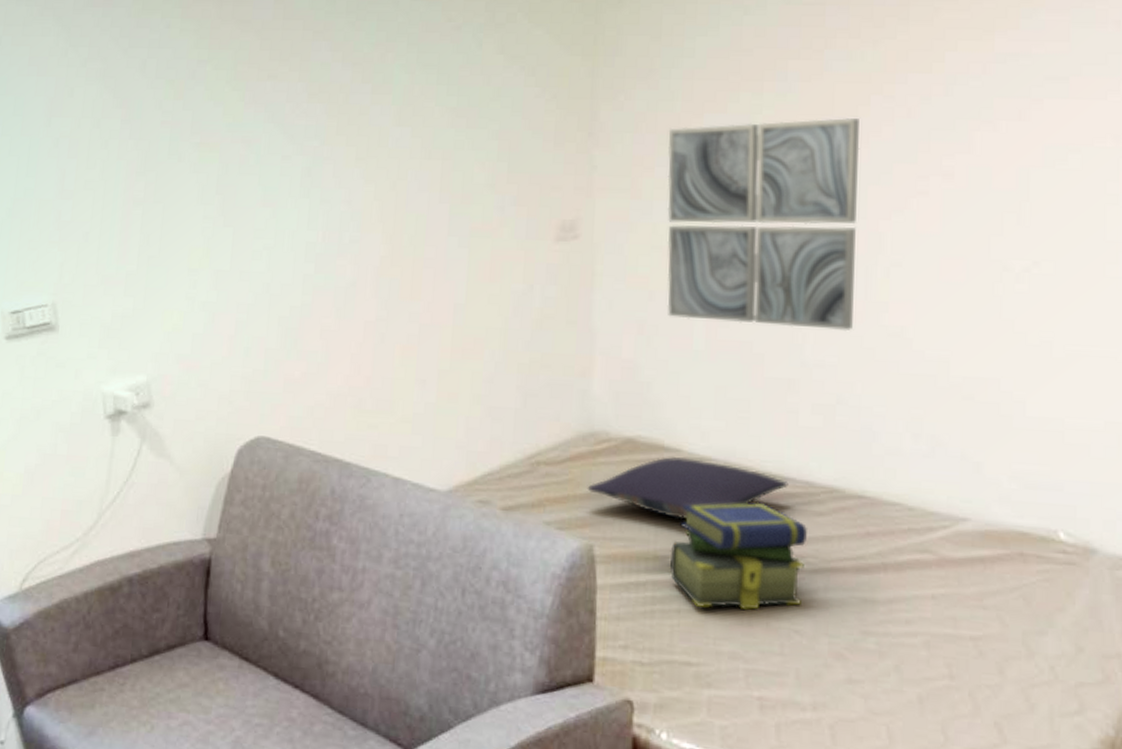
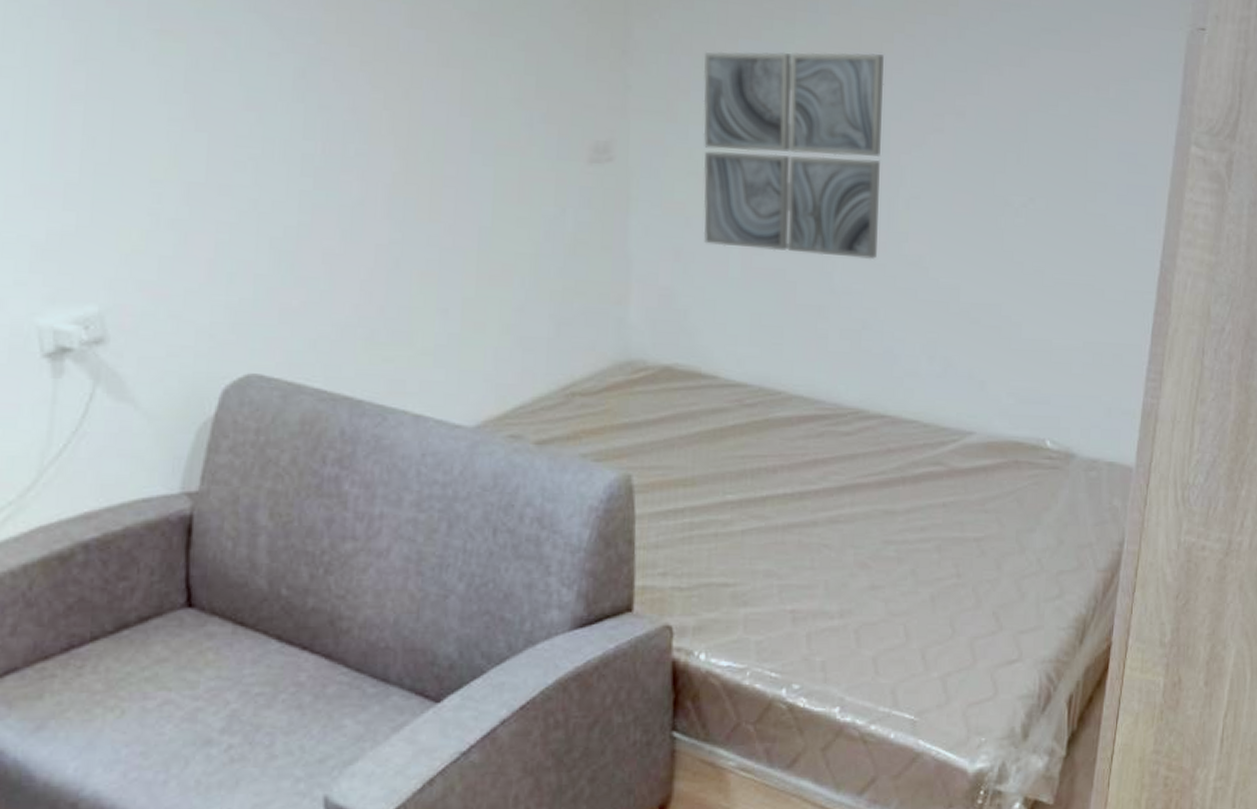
pillow: present [587,457,789,520] -> none [624,384,819,446]
stack of books: present [669,501,807,611] -> none [706,425,835,530]

